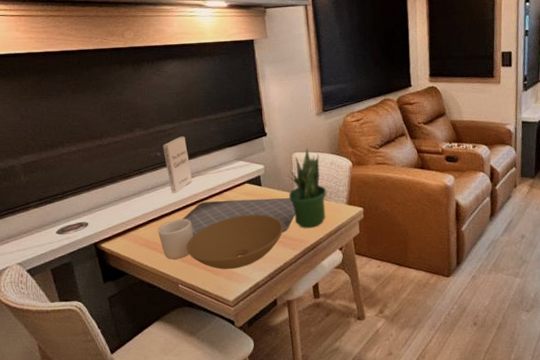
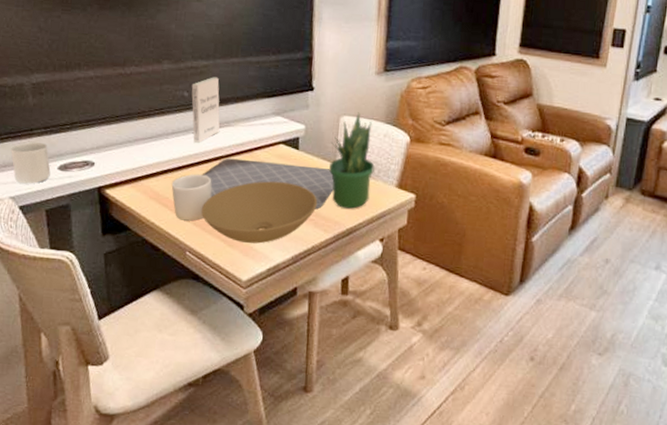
cup: none [12,213,50,251] -> present [10,142,51,184]

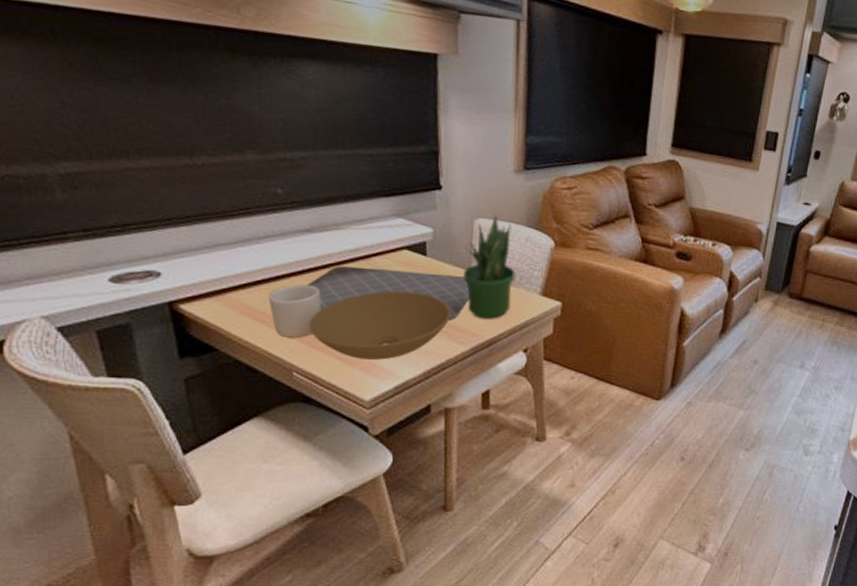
cup: present [10,142,51,184] -> none [36,248,98,300]
book: present [191,77,220,143] -> none [286,171,328,249]

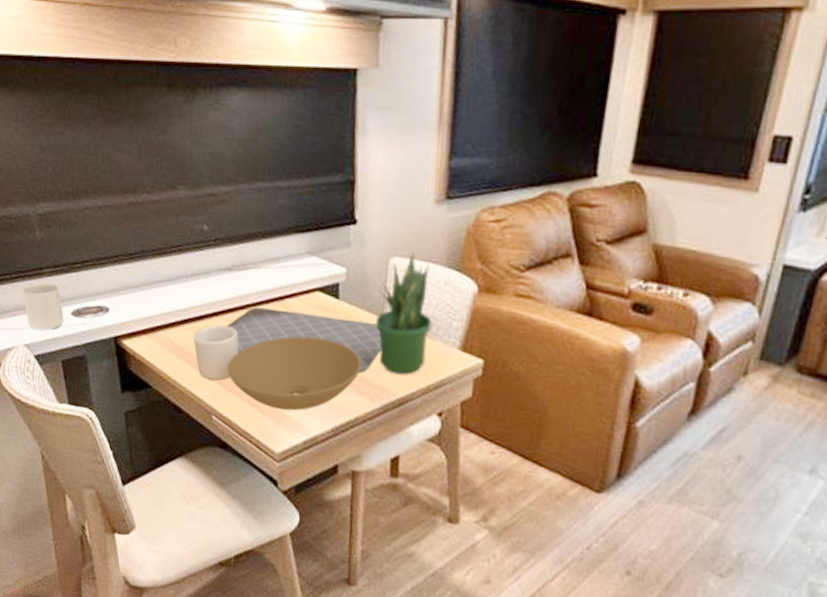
cup: none [36,248,98,300] -> present [22,283,64,331]

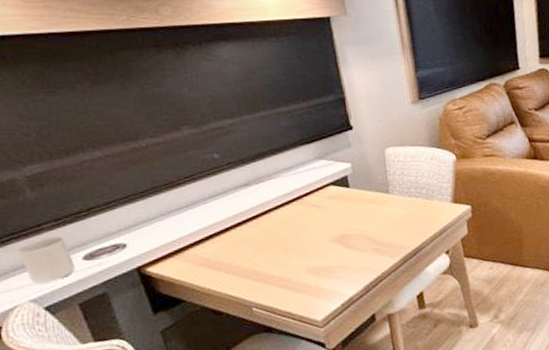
mug: present [193,325,239,381] -> none [221,230,268,280]
placemat: present [226,307,382,372] -> none [252,199,392,250]
bowl: present [227,336,362,411] -> none [259,219,379,286]
planter: present [376,252,432,374] -> none [381,141,428,232]

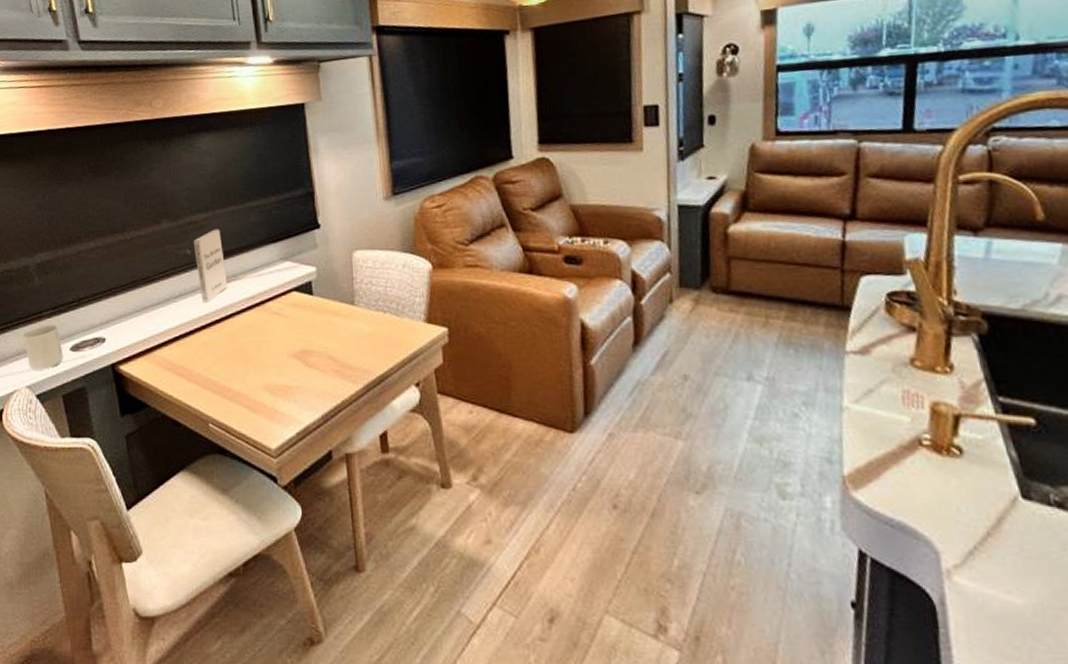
book: none [220,133,263,202] -> present [193,229,228,302]

